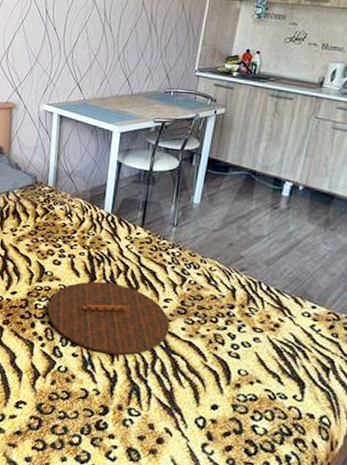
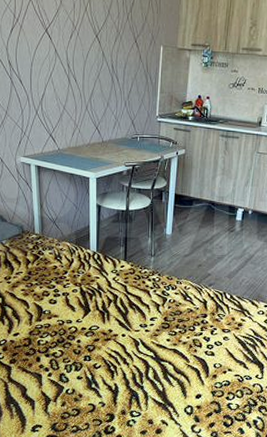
tray: present [47,281,170,356] -> none [49,312,157,372]

